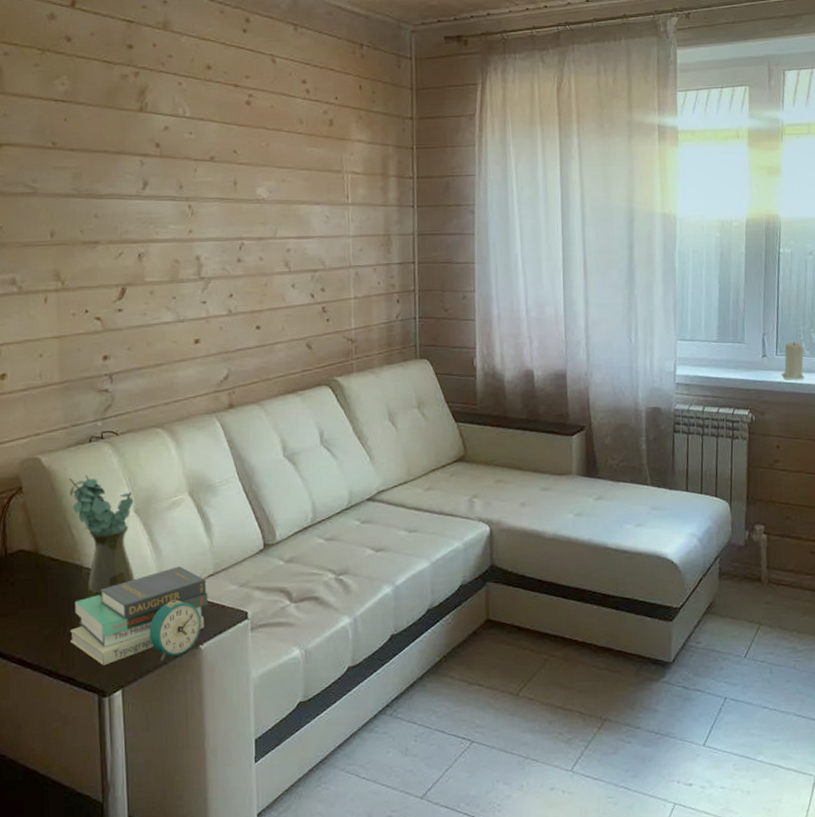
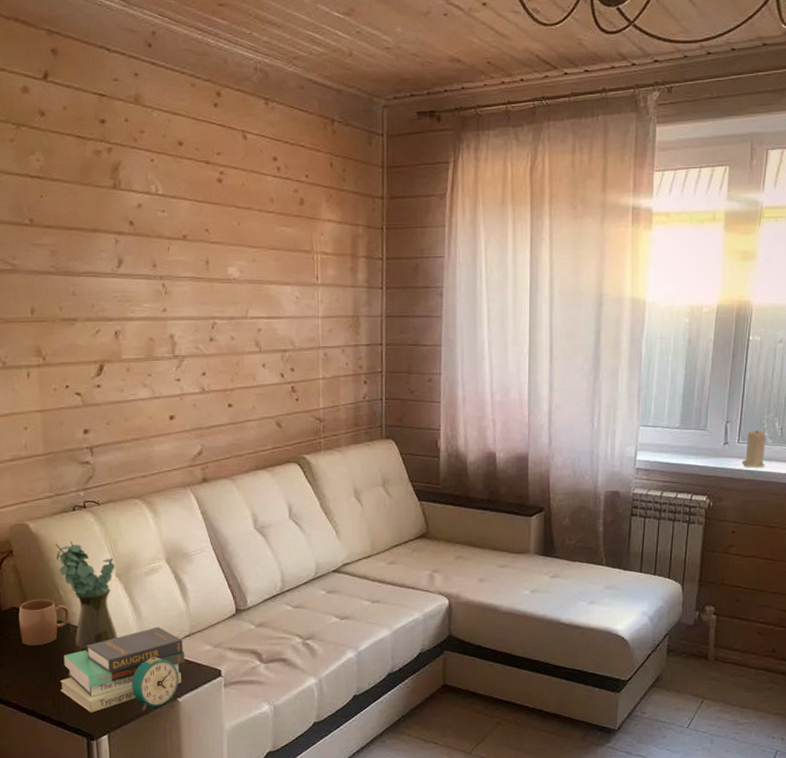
mug: none [25,539,83,592] -> present [18,598,70,646]

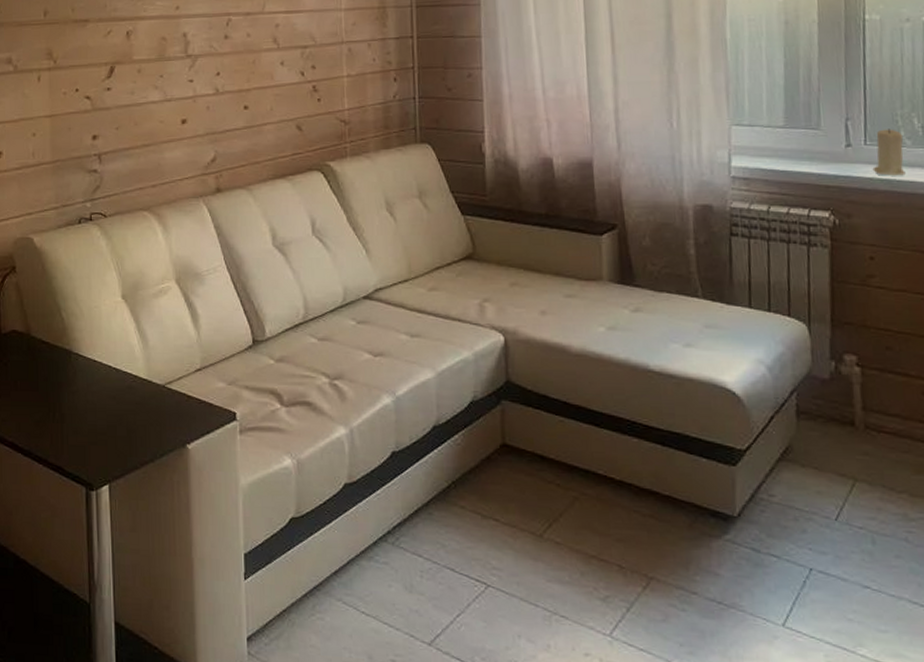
mug: present [18,598,70,646] -> none [18,321,72,375]
vase: present [55,540,118,653] -> none [59,256,122,385]
books: present [60,627,185,713] -> none [59,358,196,457]
alarm clock: present [132,657,179,711] -> none [136,393,189,458]

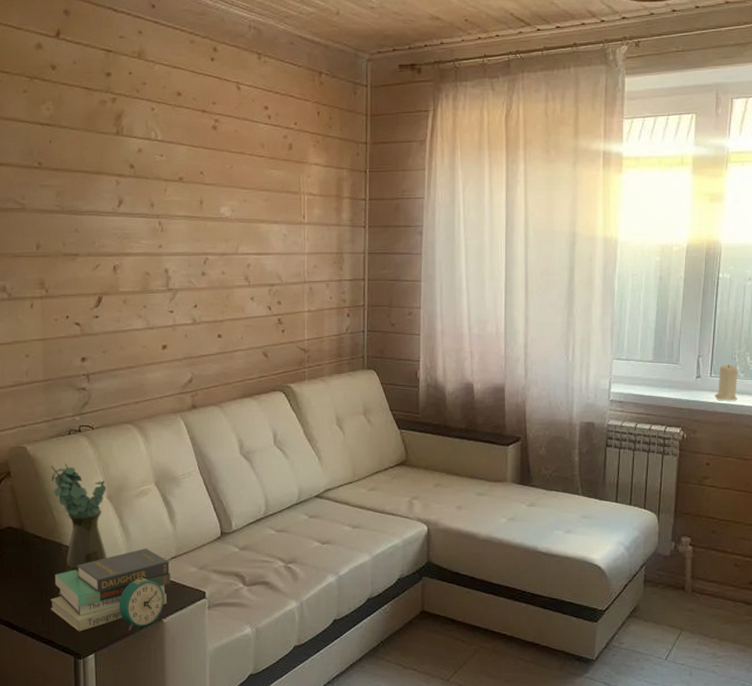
vase: none [59,256,122,385] -> present [51,463,107,572]
books: none [59,358,196,457] -> present [51,548,171,632]
alarm clock: none [136,393,189,458] -> present [119,578,165,631]

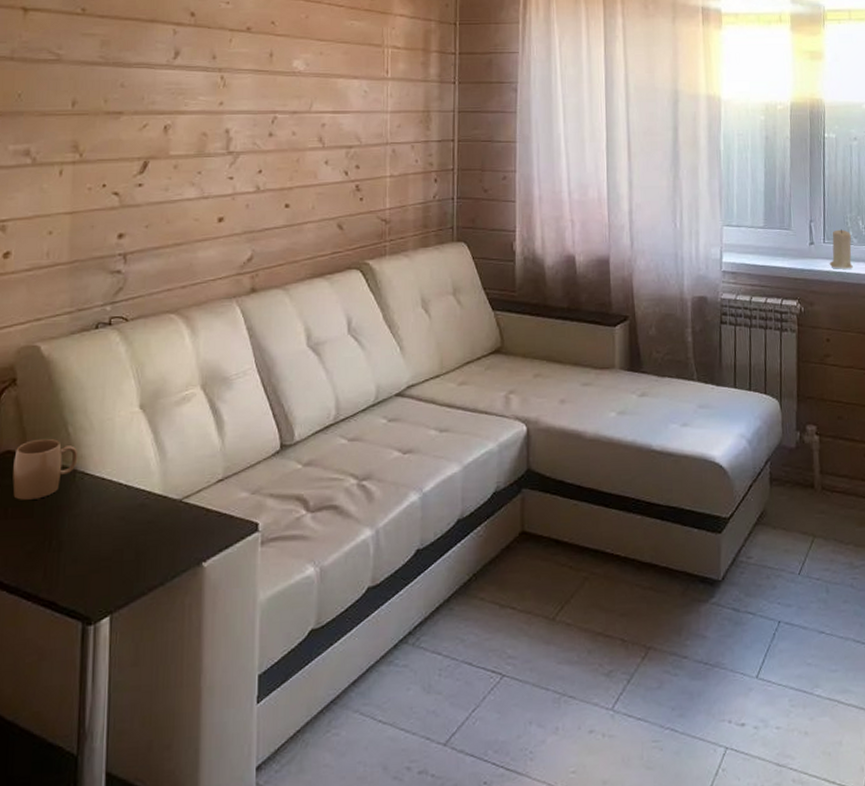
mug: none [13,519,62,564] -> present [12,438,78,500]
vase: present [51,463,107,572] -> none [69,364,140,507]
books: present [51,548,171,632] -> none [56,470,215,587]
alarm clock: present [119,578,165,631] -> none [146,509,206,582]

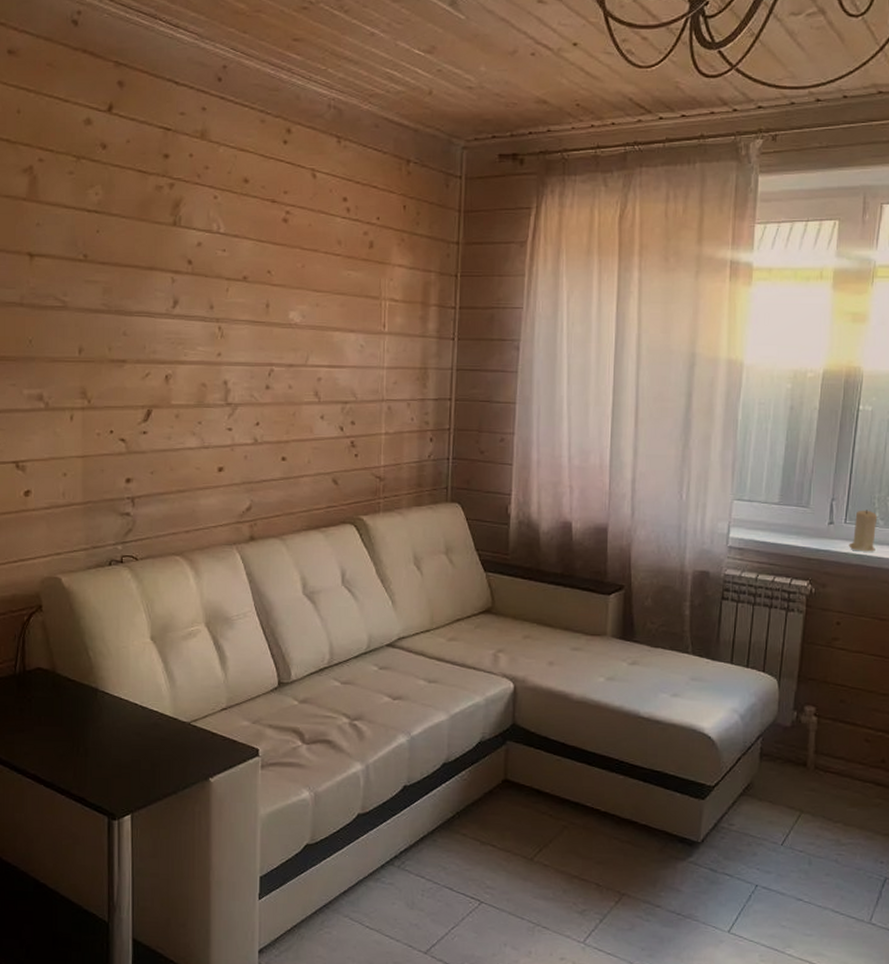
mug: present [12,438,78,500] -> none [42,659,99,711]

